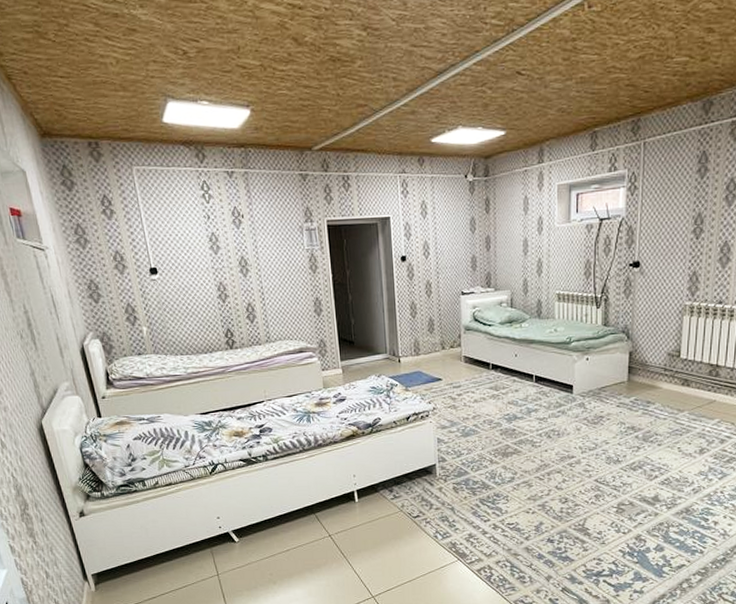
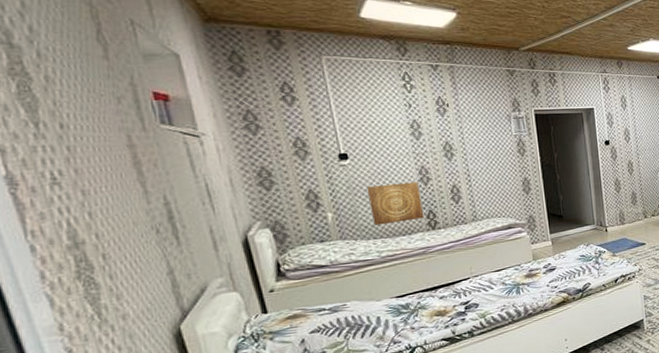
wall art: none [173,299,223,342] -> present [366,182,425,226]

